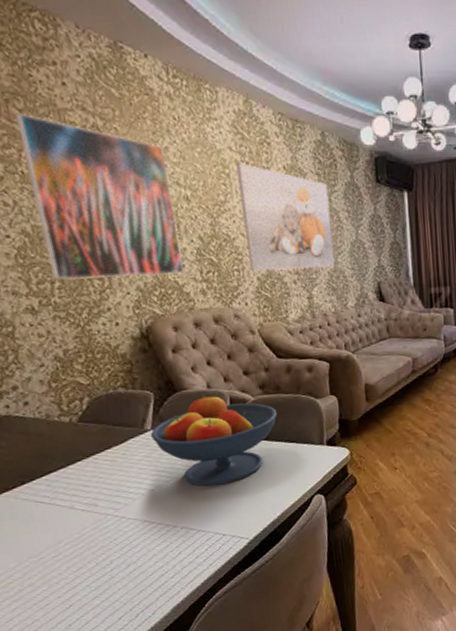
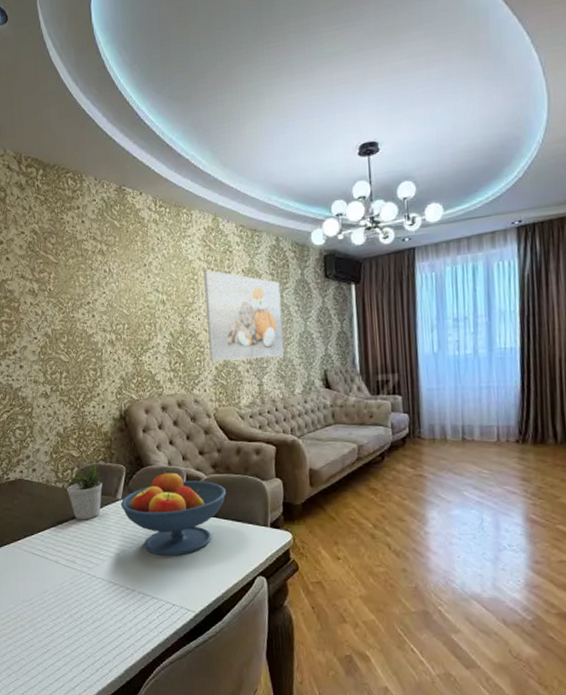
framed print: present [14,114,185,280] -> none [49,246,158,371]
potted plant: none [76,390,127,457] -> present [67,463,104,520]

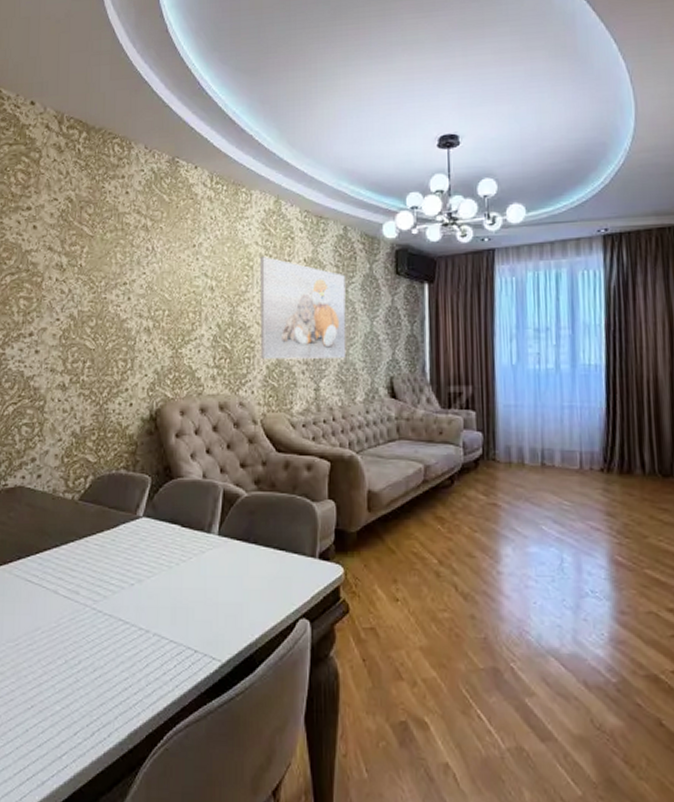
potted plant: present [67,463,104,520] -> none [77,471,124,541]
fruit bowl: present [120,470,227,556] -> none [141,484,270,590]

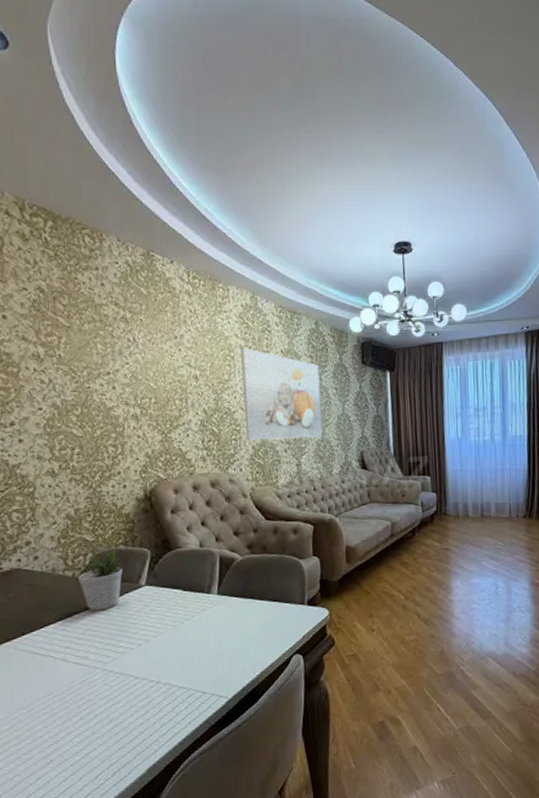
potted plant: none [77,471,124,541] -> present [78,547,125,611]

